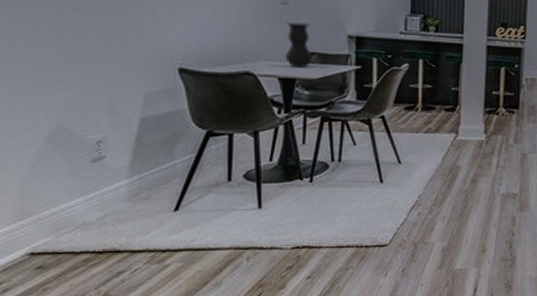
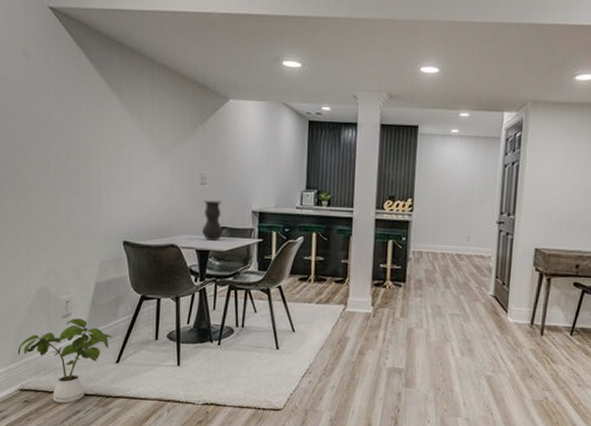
house plant: none [22,161,166,265] -> present [17,318,111,404]

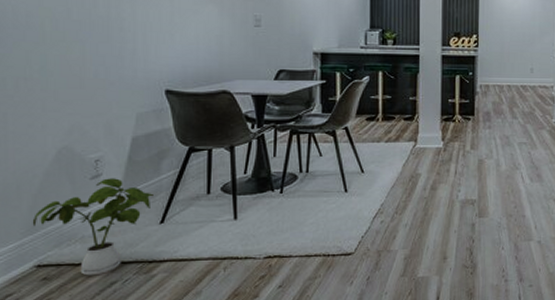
vase: present [201,200,223,241] -> none [257,43,282,84]

